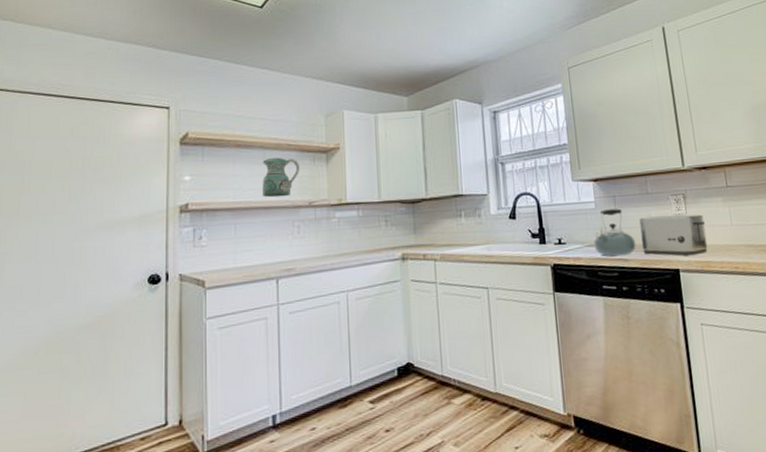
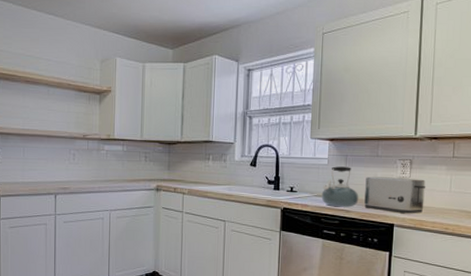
ceramic pitcher: present [262,157,300,198] -> none [46,94,77,129]

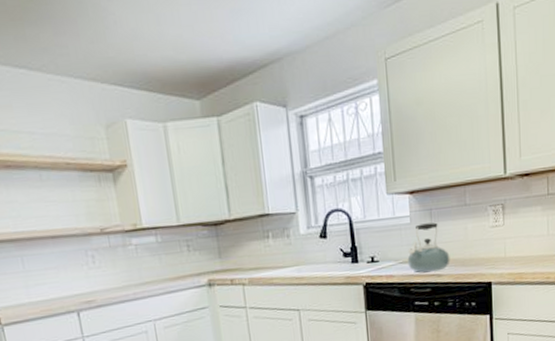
toaster: present [364,176,426,214] -> none [455,225,522,270]

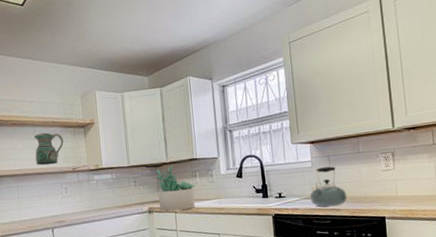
ceramic pitcher: none [39,178,85,226] -> present [34,132,64,166]
succulent plant: none [215,223,269,284] -> present [155,165,196,212]

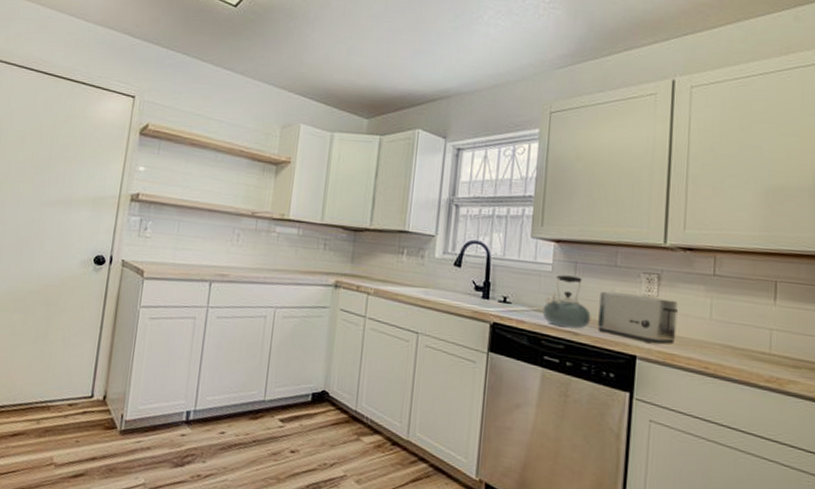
ceramic pitcher: present [34,132,64,166] -> none [209,161,249,203]
succulent plant: present [155,165,196,212] -> none [348,233,400,294]
toaster: none [351,169,412,206] -> present [598,291,678,345]

